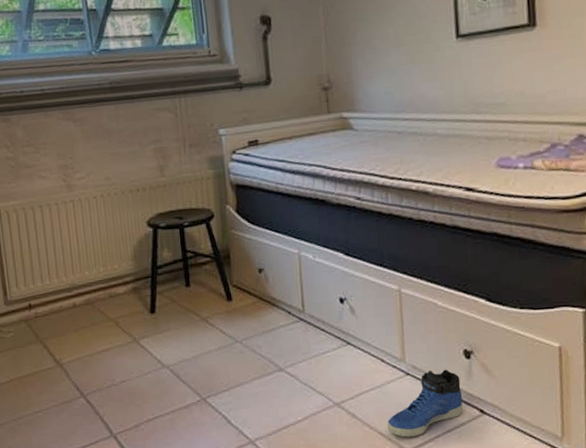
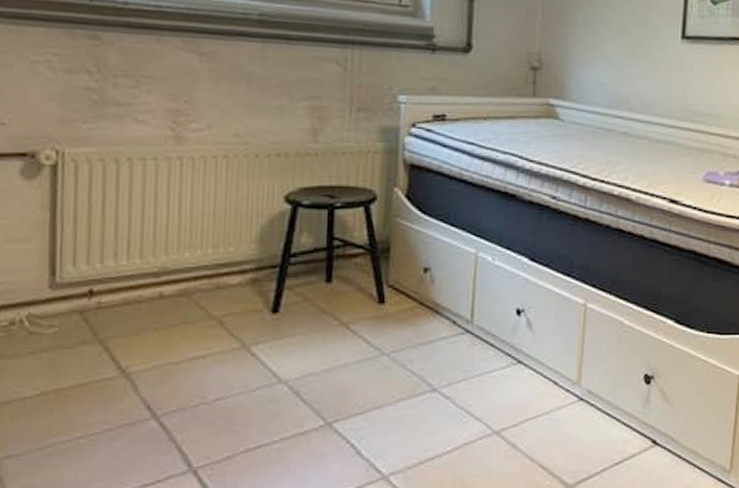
sneaker: present [387,369,463,438] -> none [550,395,637,471]

